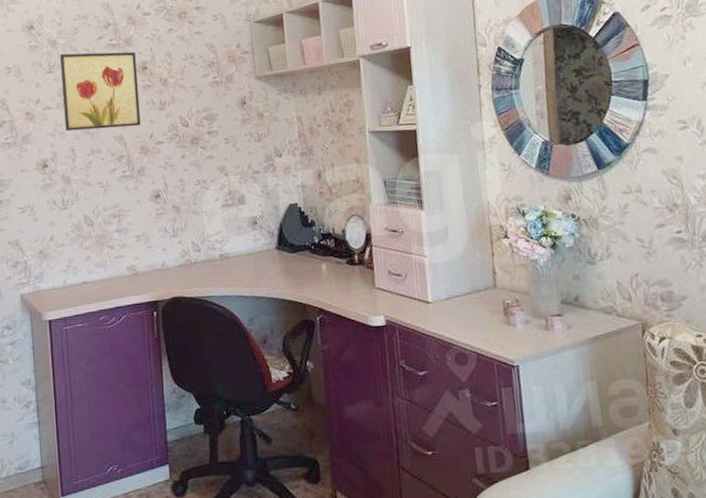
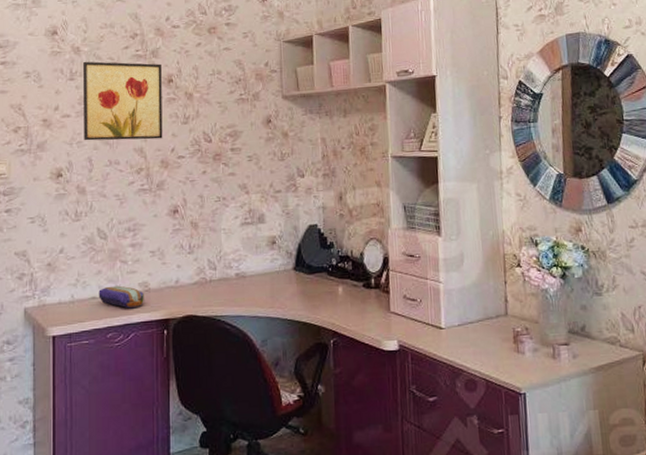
pencil case: none [89,270,133,292] -> present [98,285,144,309]

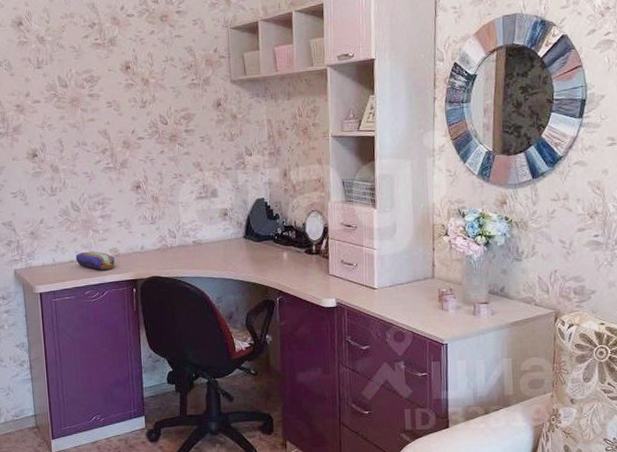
wall art: present [83,61,163,141] -> none [48,50,124,125]

